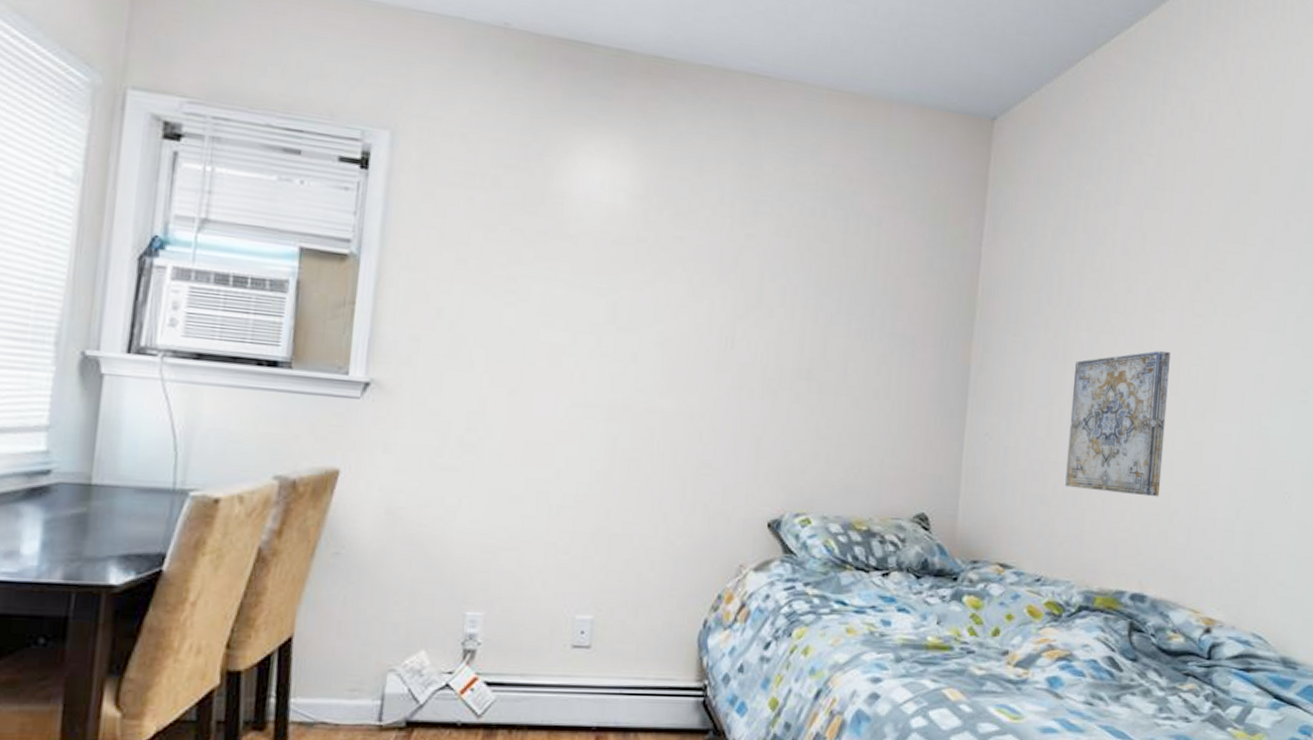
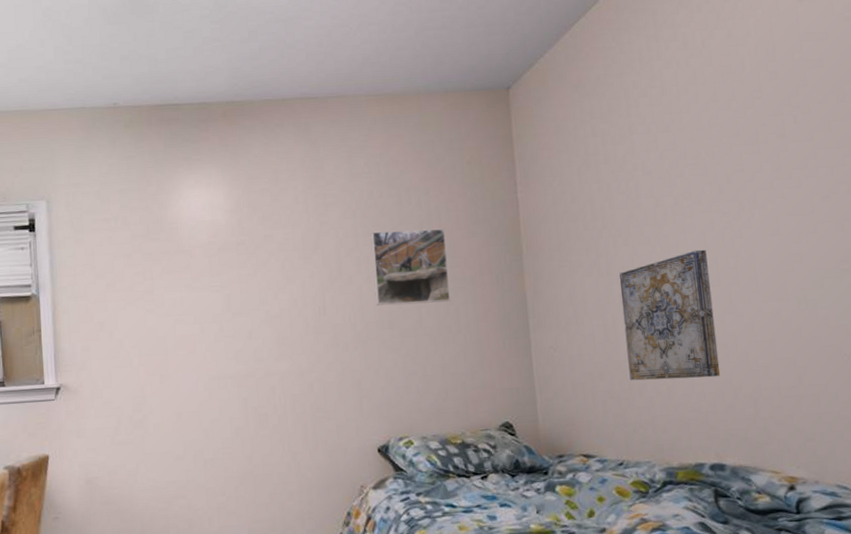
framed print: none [796,258,892,360] -> present [371,228,451,306]

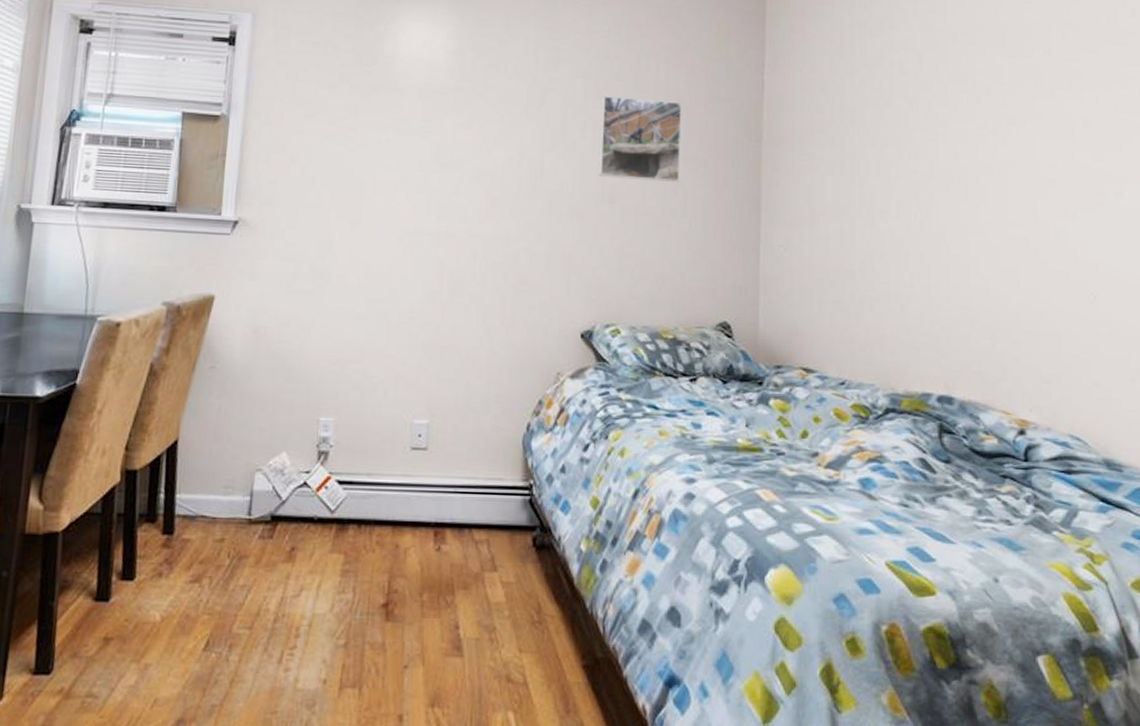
wall art: present [620,249,721,381] -> none [862,161,959,301]

